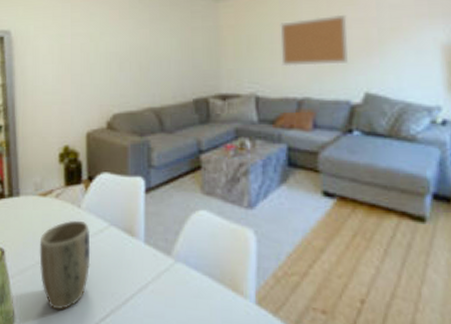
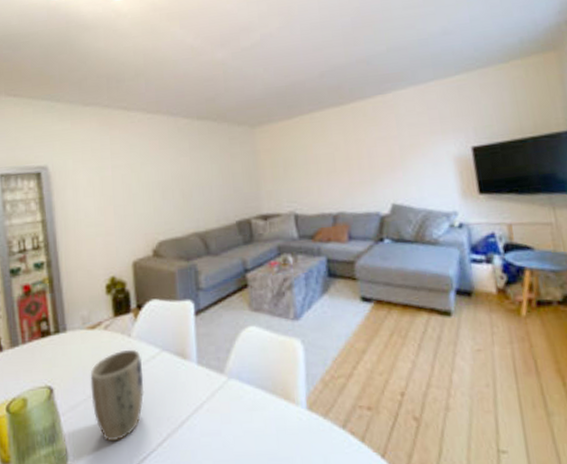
bulletin board: present [280,14,348,67] -> none [312,134,375,185]

